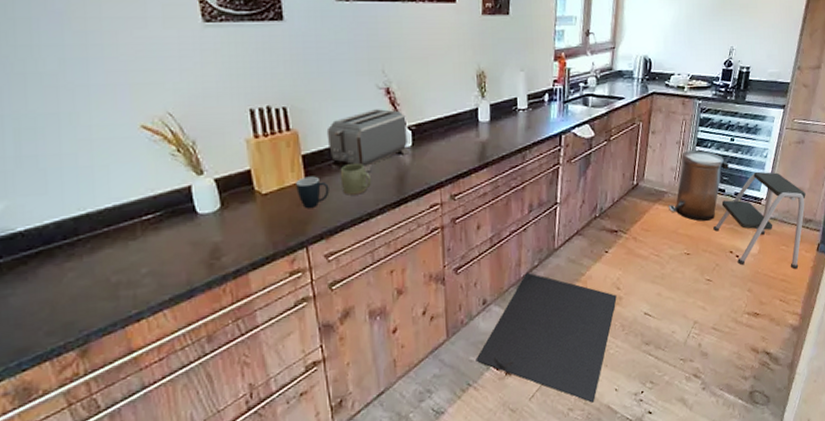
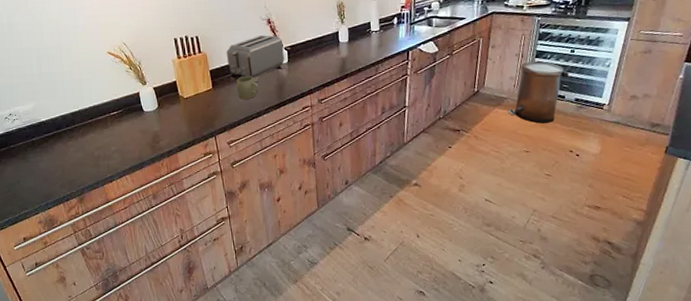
mug: present [296,176,330,209] -> none [206,85,229,109]
door mat: present [476,273,617,403] -> none [340,161,460,269]
step stool: present [713,171,806,270] -> none [553,79,653,170]

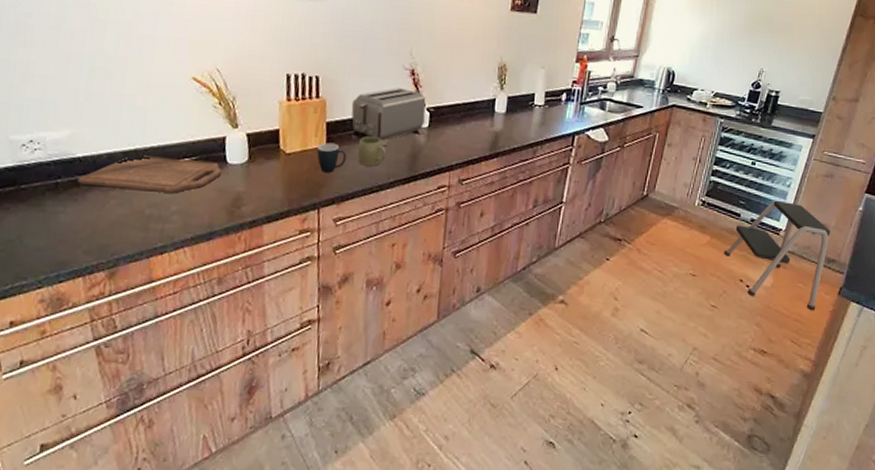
cutting board: none [45,112,141,140] -> present [77,156,222,193]
mug: none [206,85,229,109] -> present [317,142,347,174]
pedal bin: present [508,61,569,124] -> none [678,169,747,244]
step stool: none [553,79,653,170] -> present [724,200,830,311]

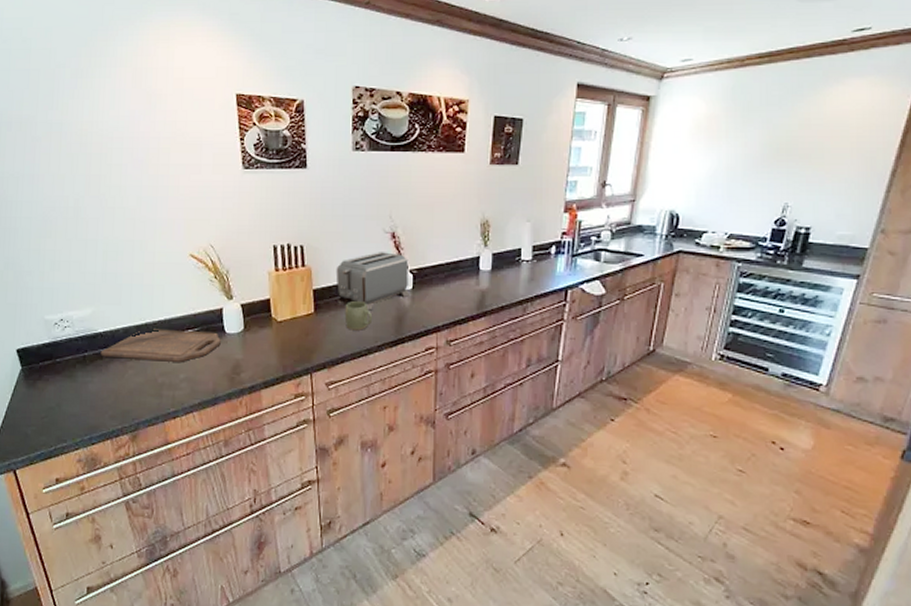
mug: present [317,142,347,174] -> none [306,309,334,339]
step stool: present [724,200,830,311] -> none [750,351,886,478]

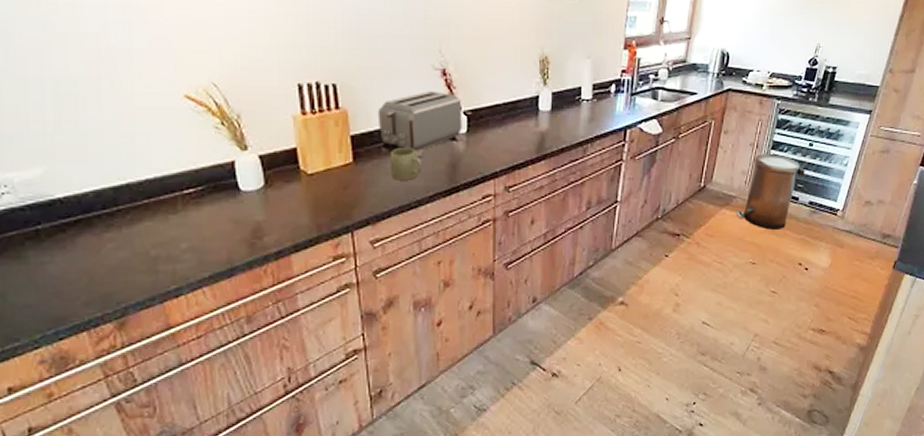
cutting board: present [100,329,221,362] -> none [61,189,235,230]
pedal bin: none [692,319,775,402] -> present [736,154,805,230]

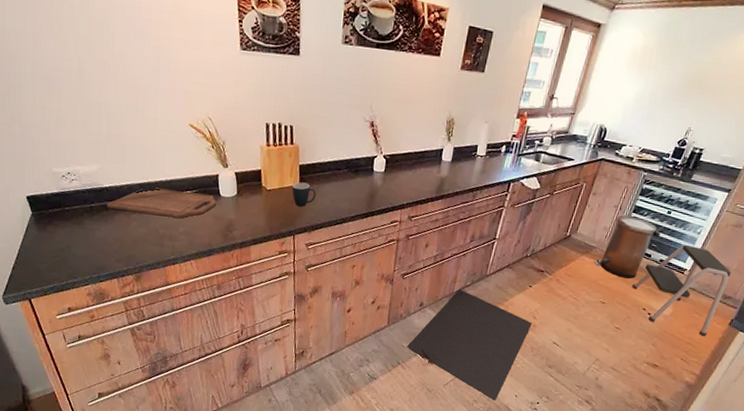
cutting board: none [61,189,235,230] -> present [106,188,216,218]
mug: none [343,158,378,193] -> present [292,182,316,207]
toaster: present [377,91,465,158] -> none [320,137,383,187]
mug: present [390,146,423,180] -> none [325,177,349,203]
door mat: none [522,273,674,411] -> present [407,289,532,401]
step stool: none [783,180,886,287] -> present [632,244,731,337]

